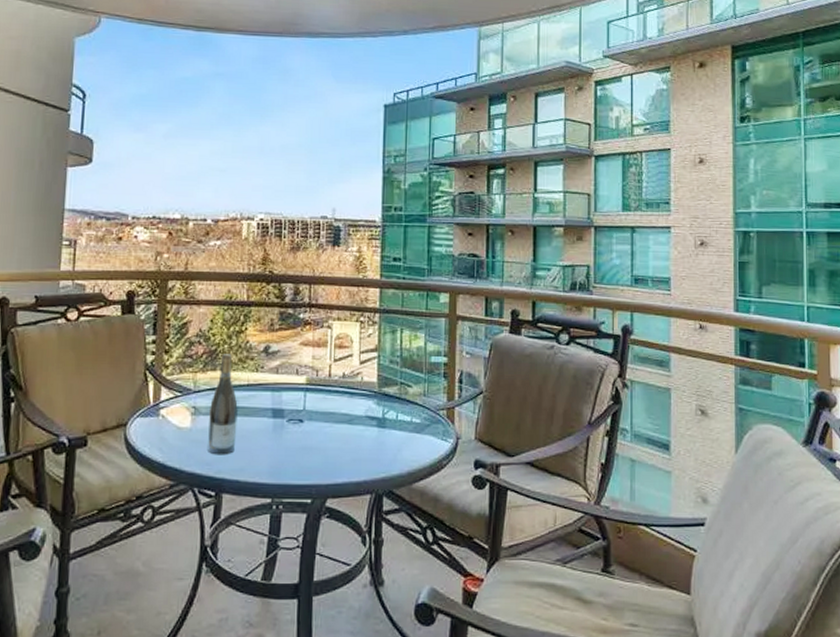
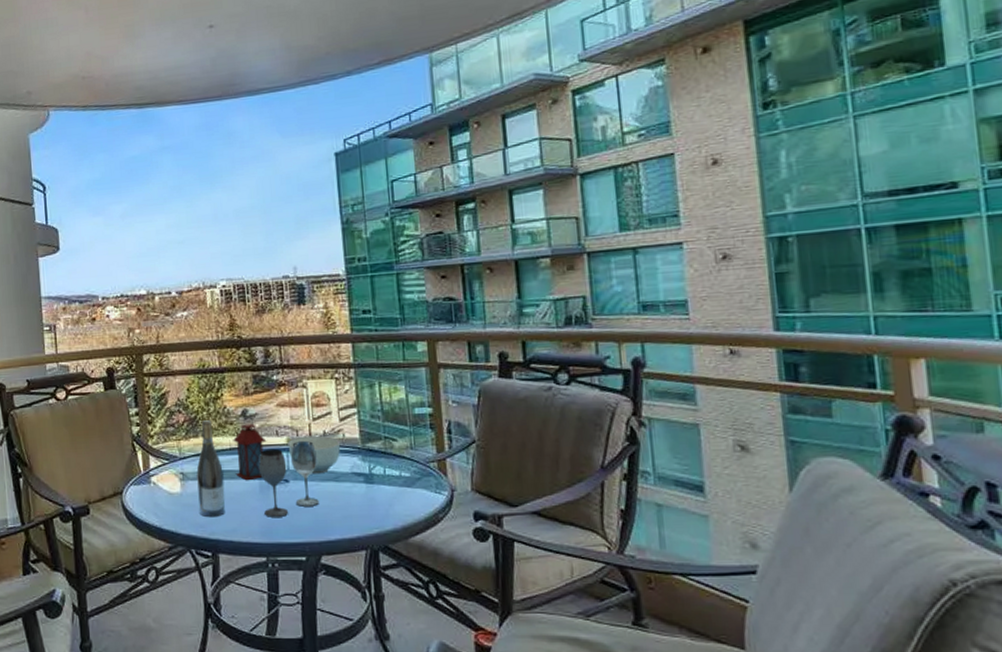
lantern: none [250,349,286,419] -> present [233,413,267,481]
wineglass: none [275,382,335,457] -> present [259,441,319,517]
bowl: none [306,377,358,414] -> present [288,435,341,473]

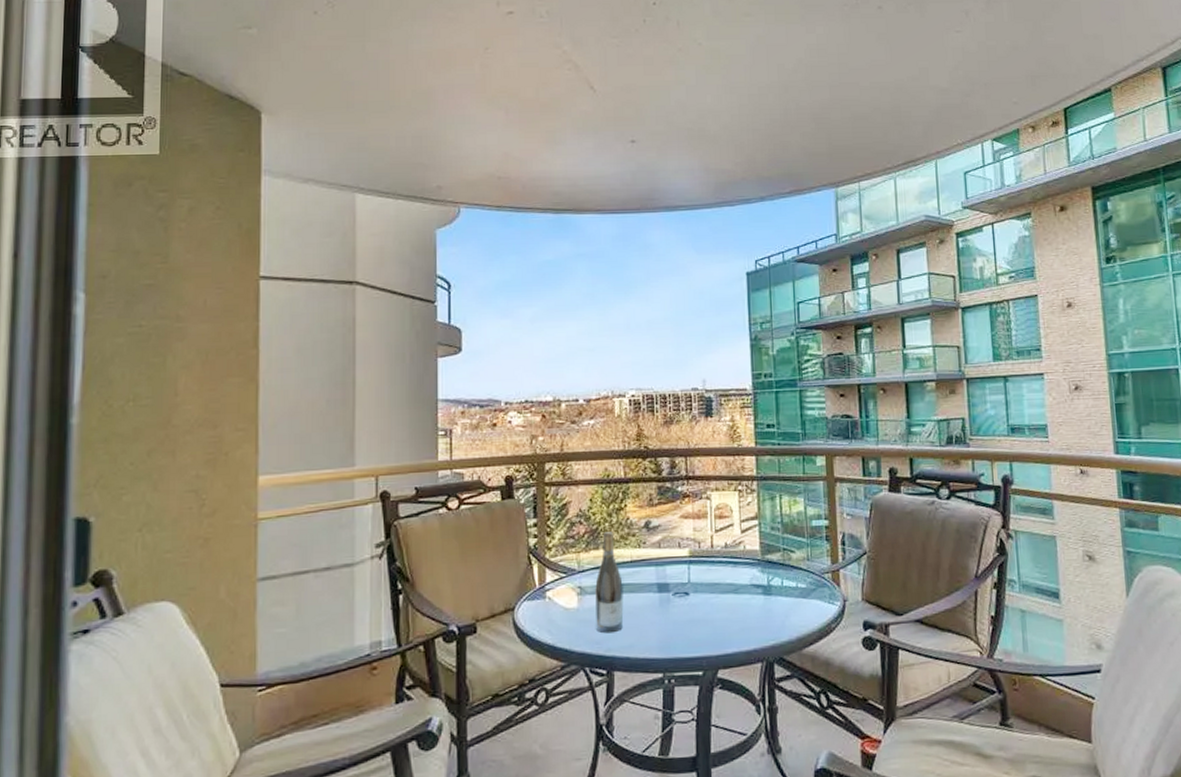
lantern: present [233,413,267,481] -> none [634,524,669,594]
wineglass: present [259,441,319,517] -> none [660,553,719,631]
bowl: present [288,435,341,473] -> none [689,547,742,585]

